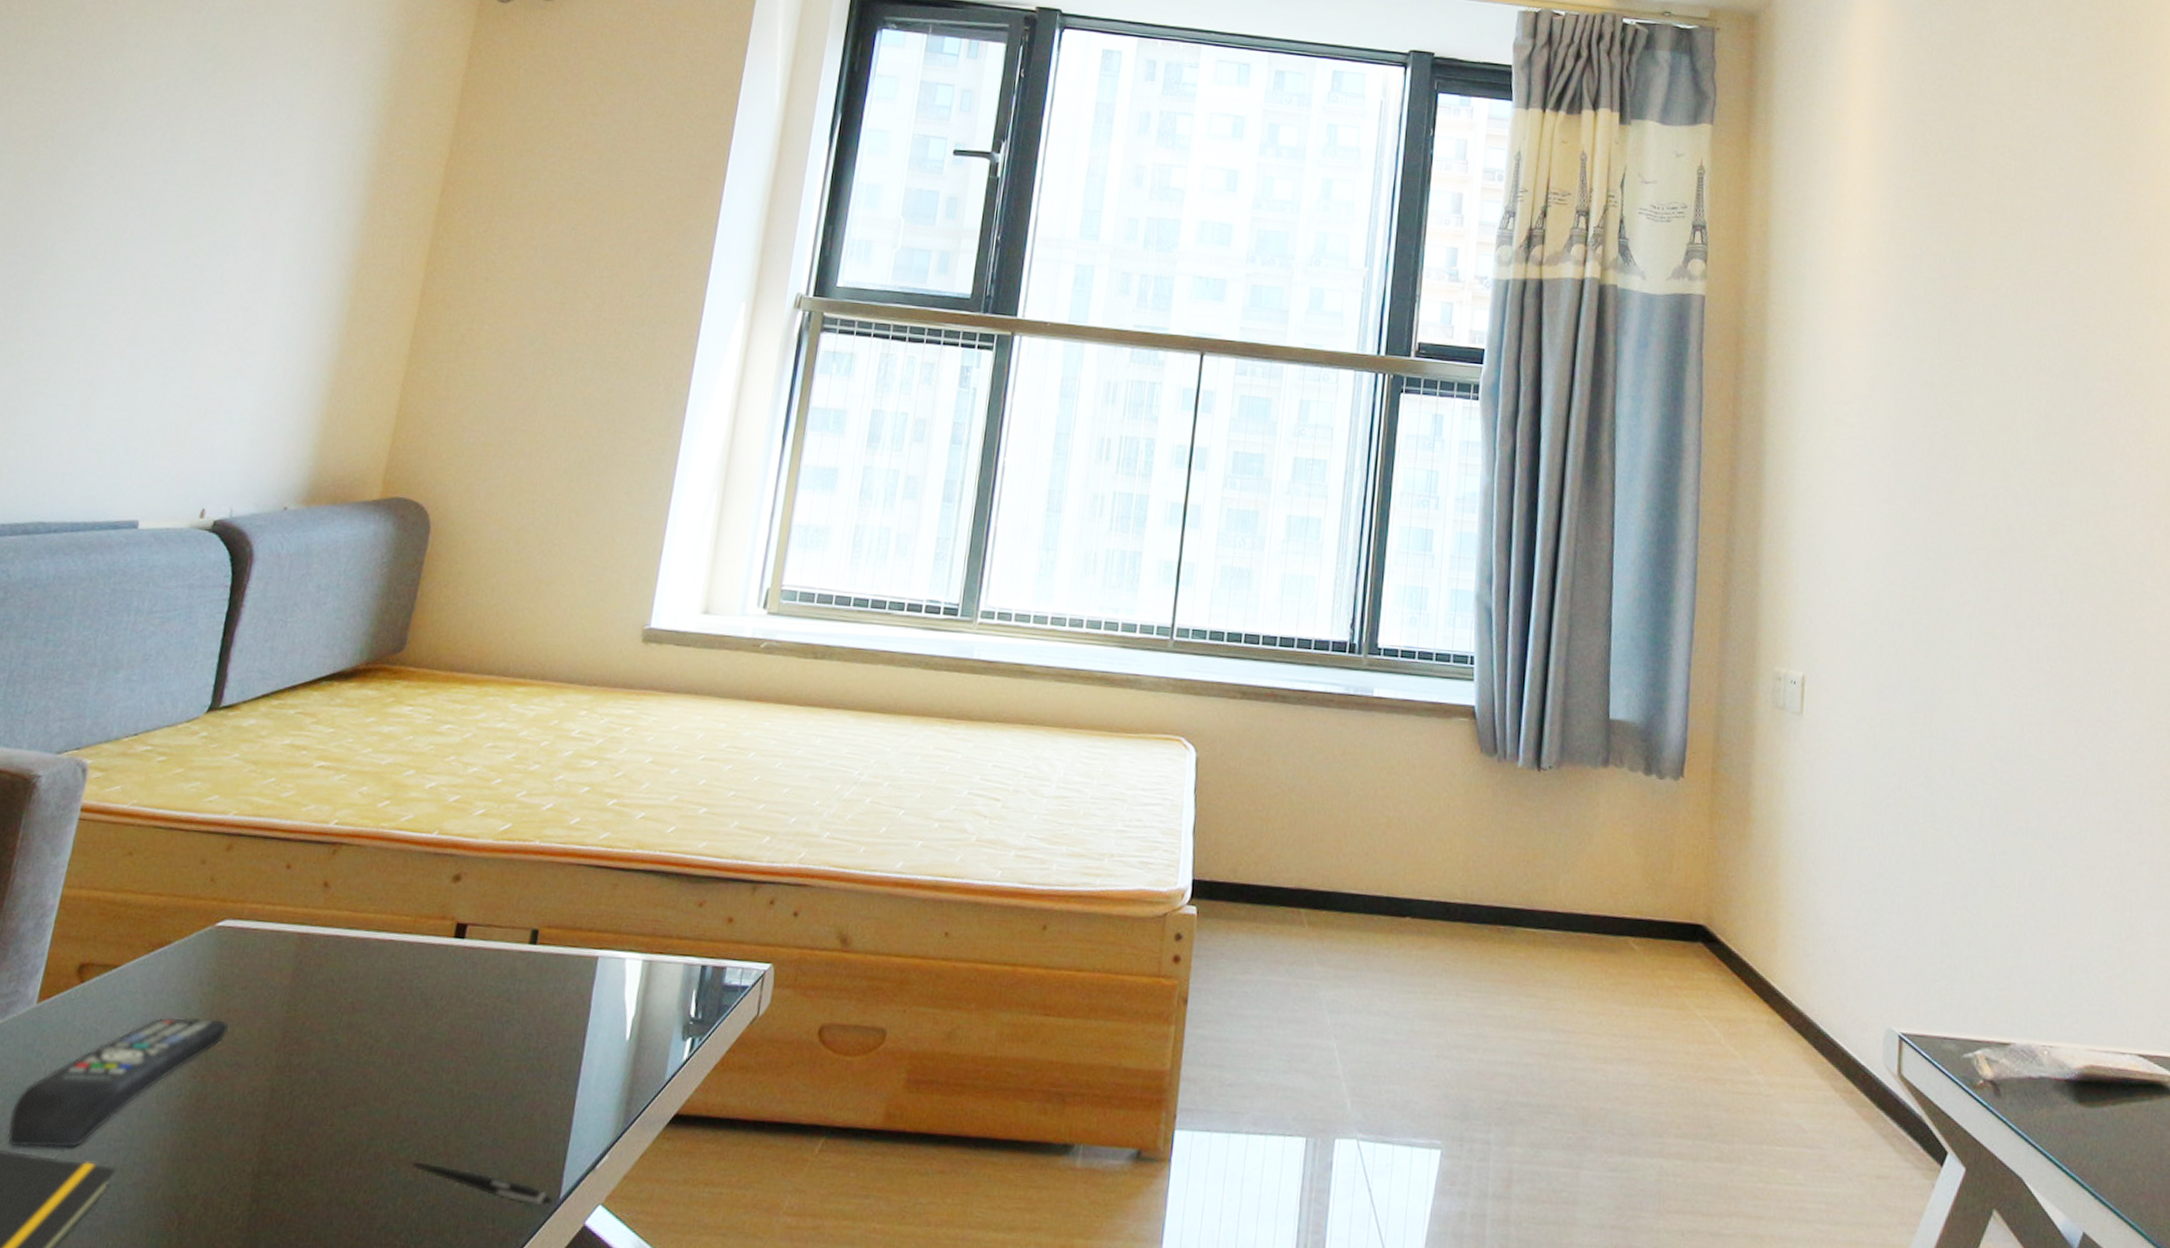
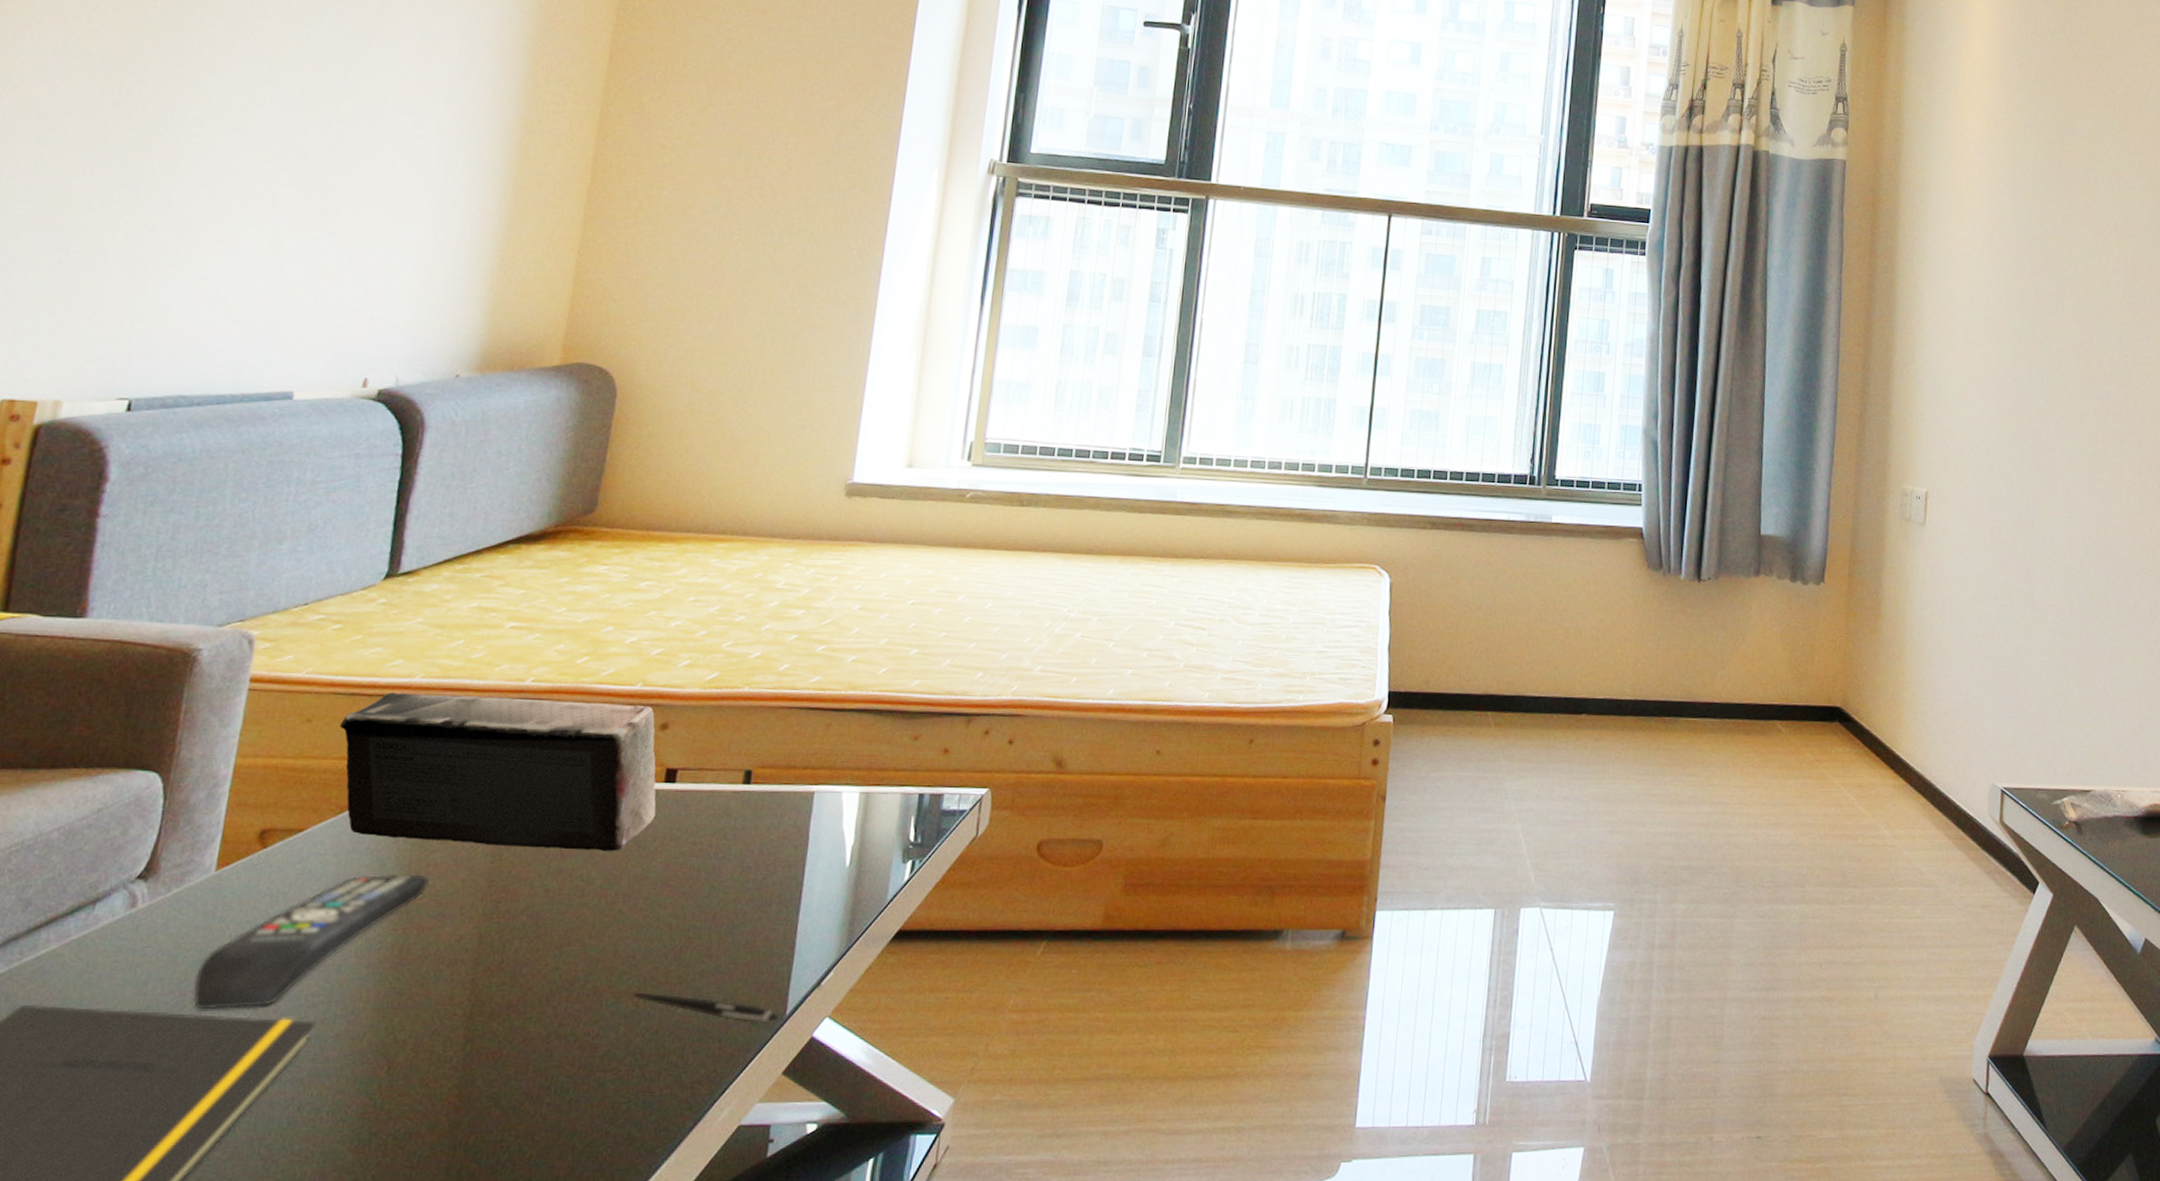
tissue box: none [157,828,449,1008] -> present [339,692,656,851]

